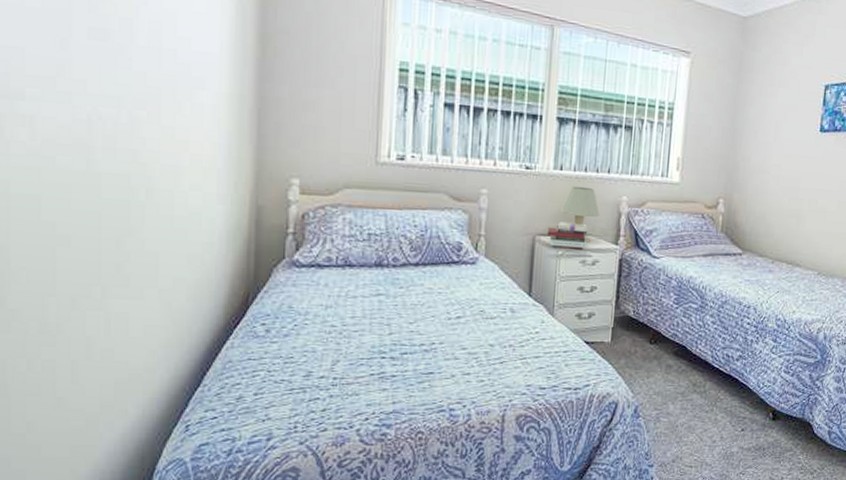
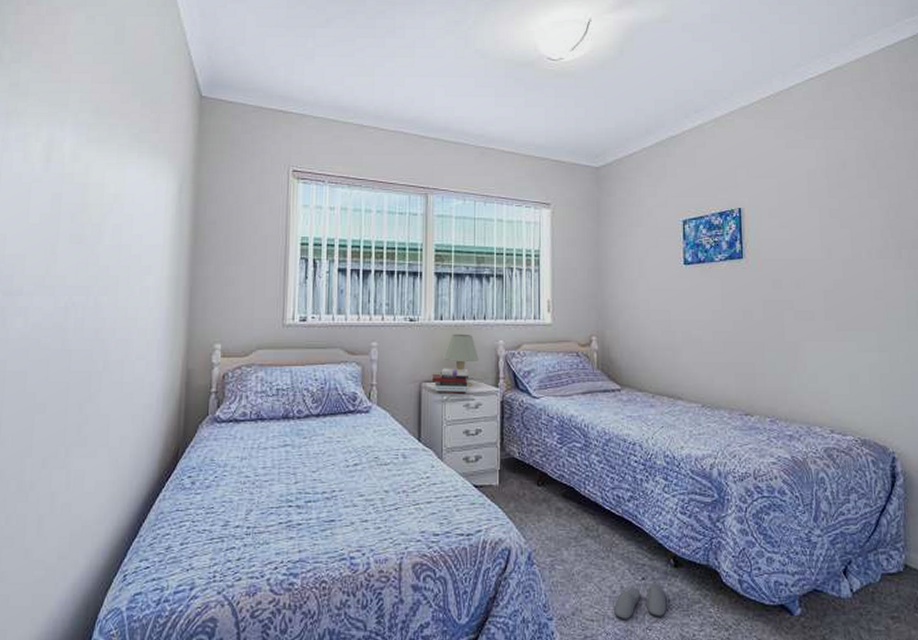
slippers: none [712,433,762,466] -> present [614,582,667,620]

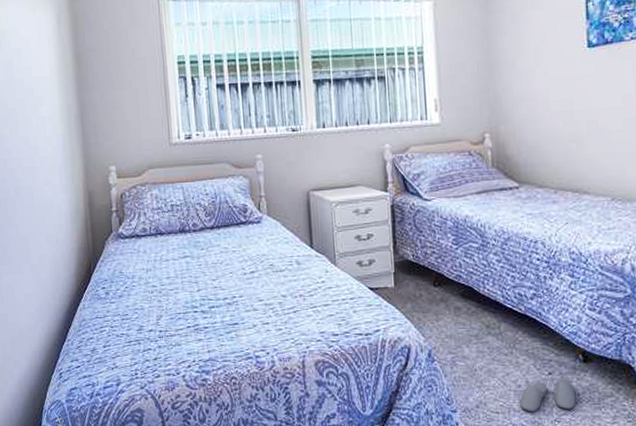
books: present [431,368,470,393] -> none [319,175,358,200]
table lamp: present [442,333,479,387] -> none [328,140,365,193]

